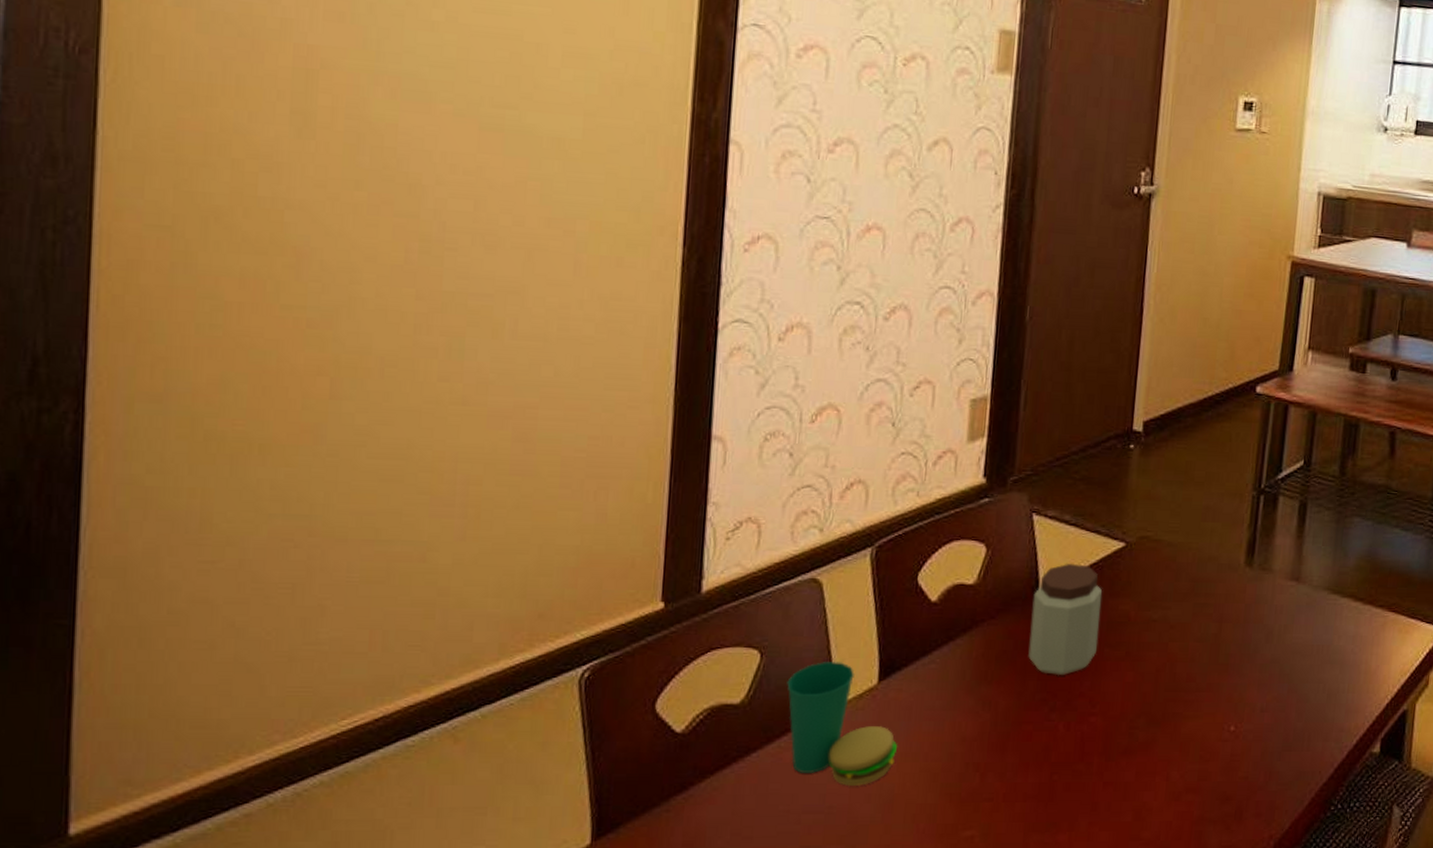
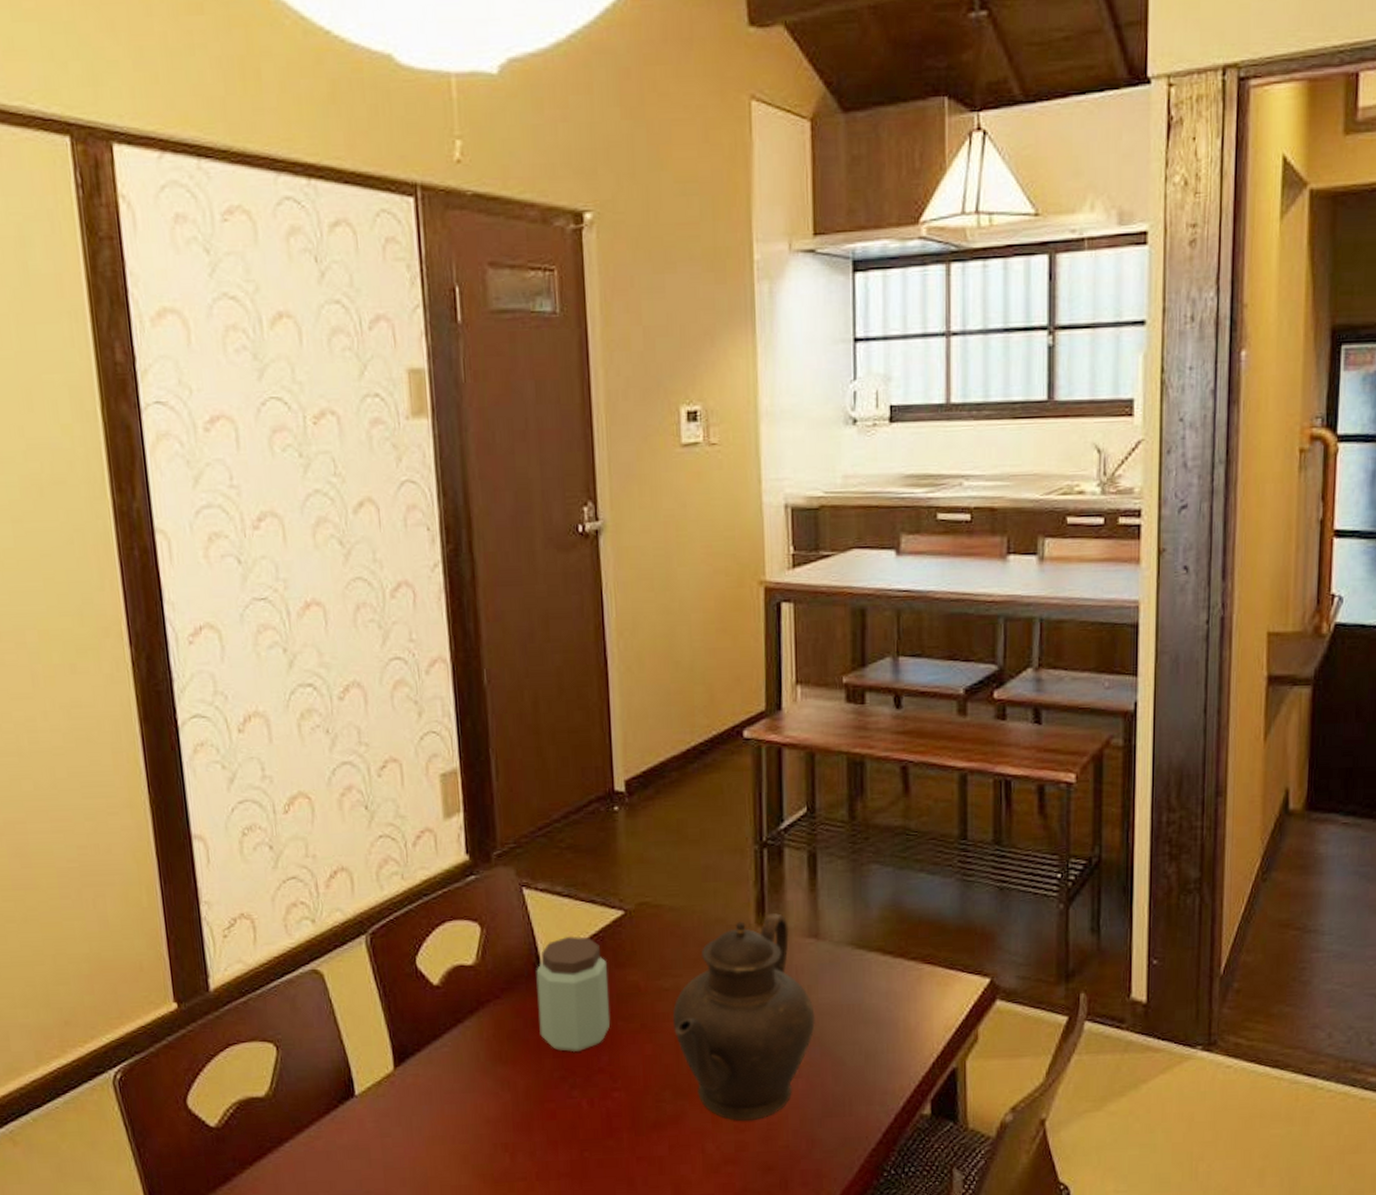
cup: present [787,662,897,787] -> none [306,1051,423,1172]
teapot: none [1155,555,1288,751] -> present [672,913,815,1121]

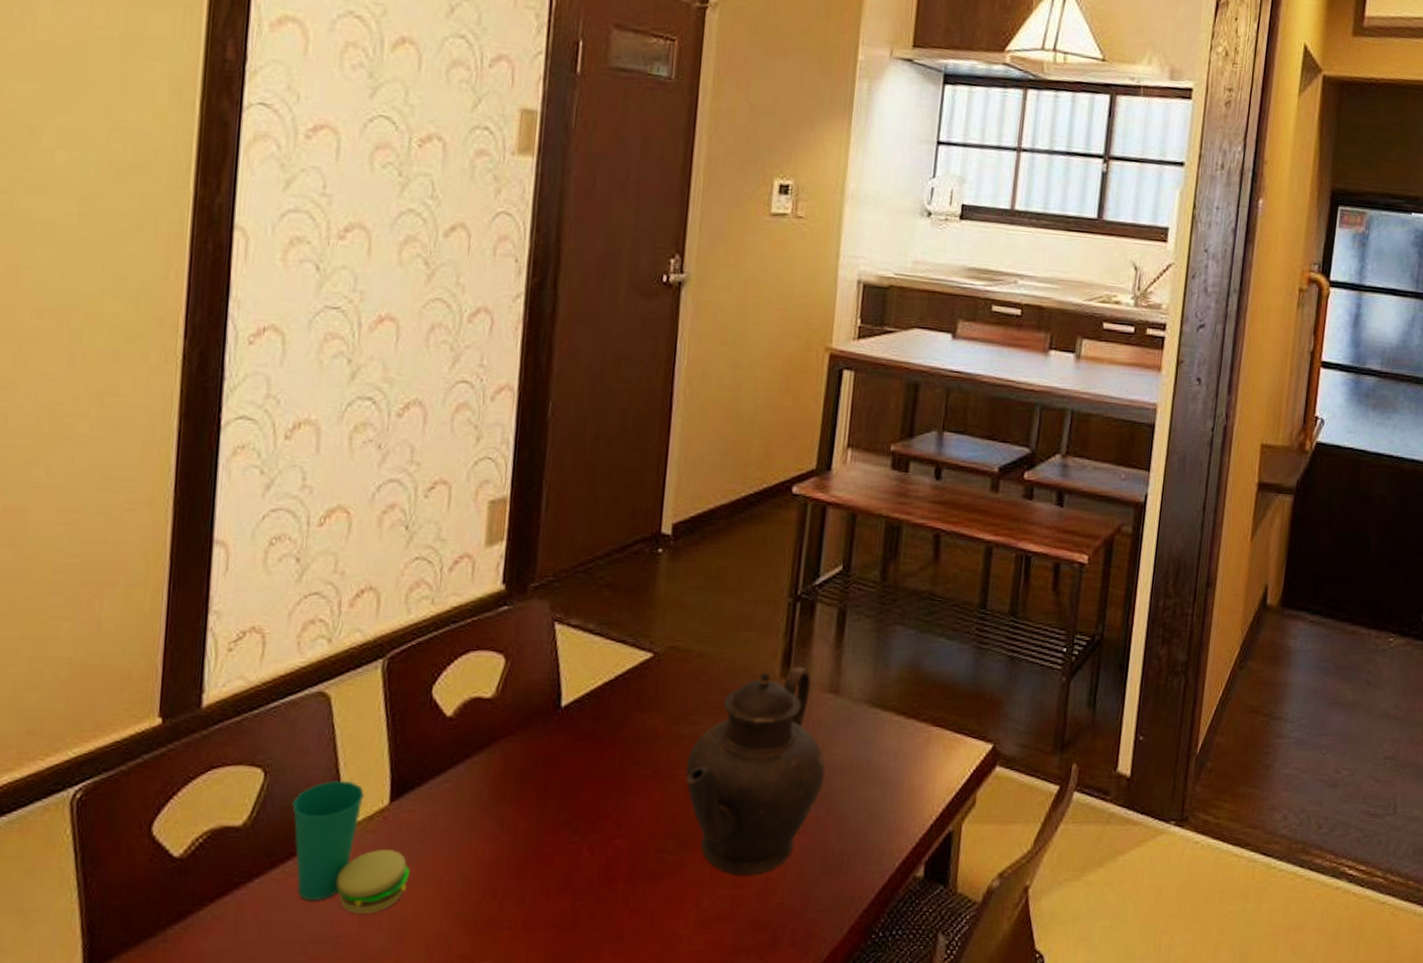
cup: none [306,1051,423,1172] -> present [292,781,410,915]
peanut butter: present [536,936,611,1053] -> none [549,676,629,796]

